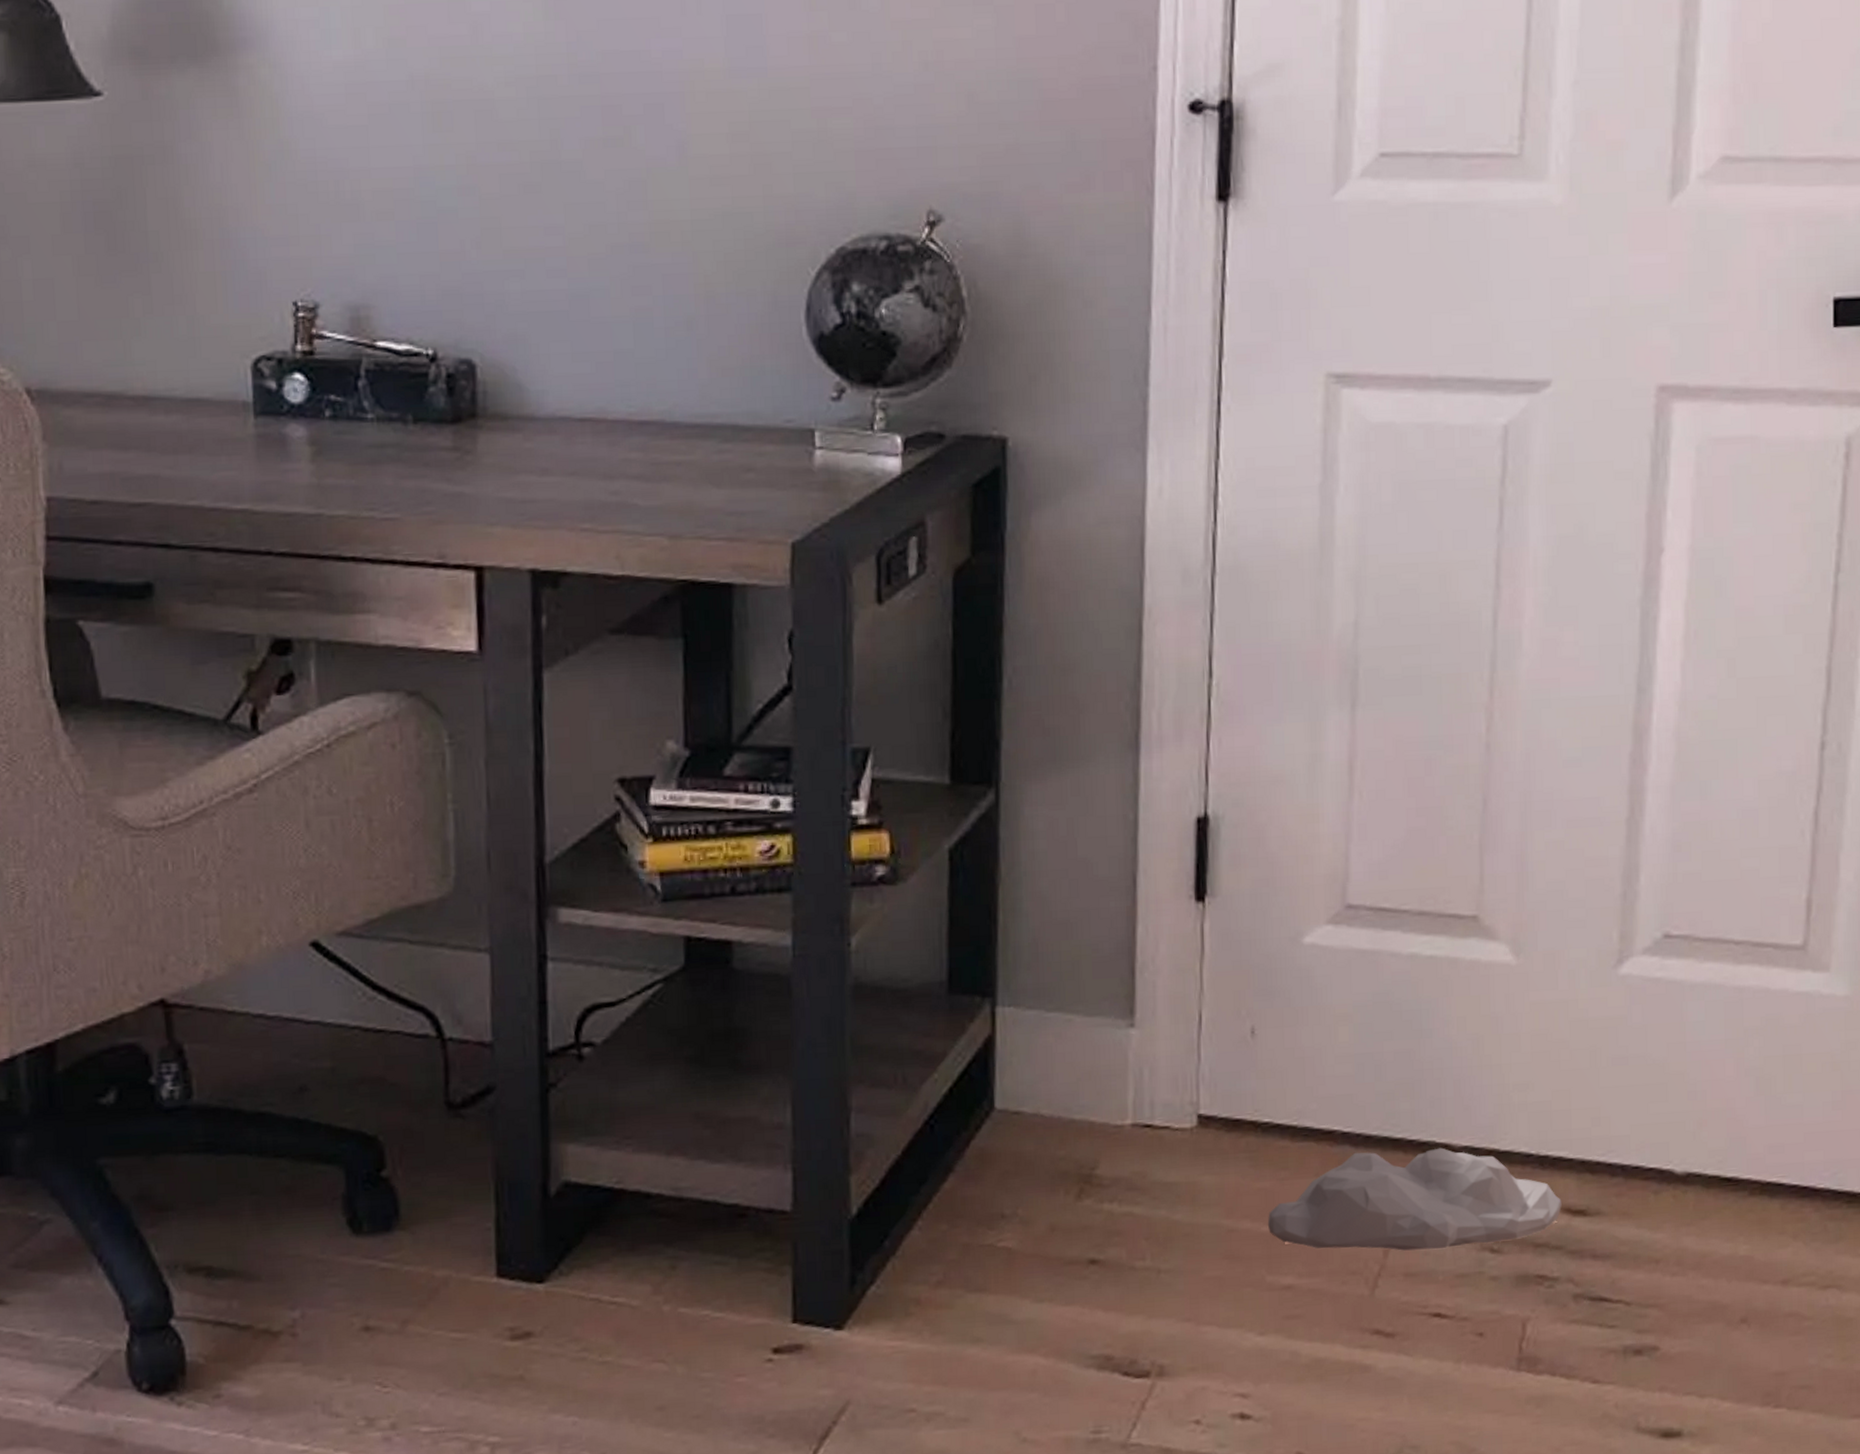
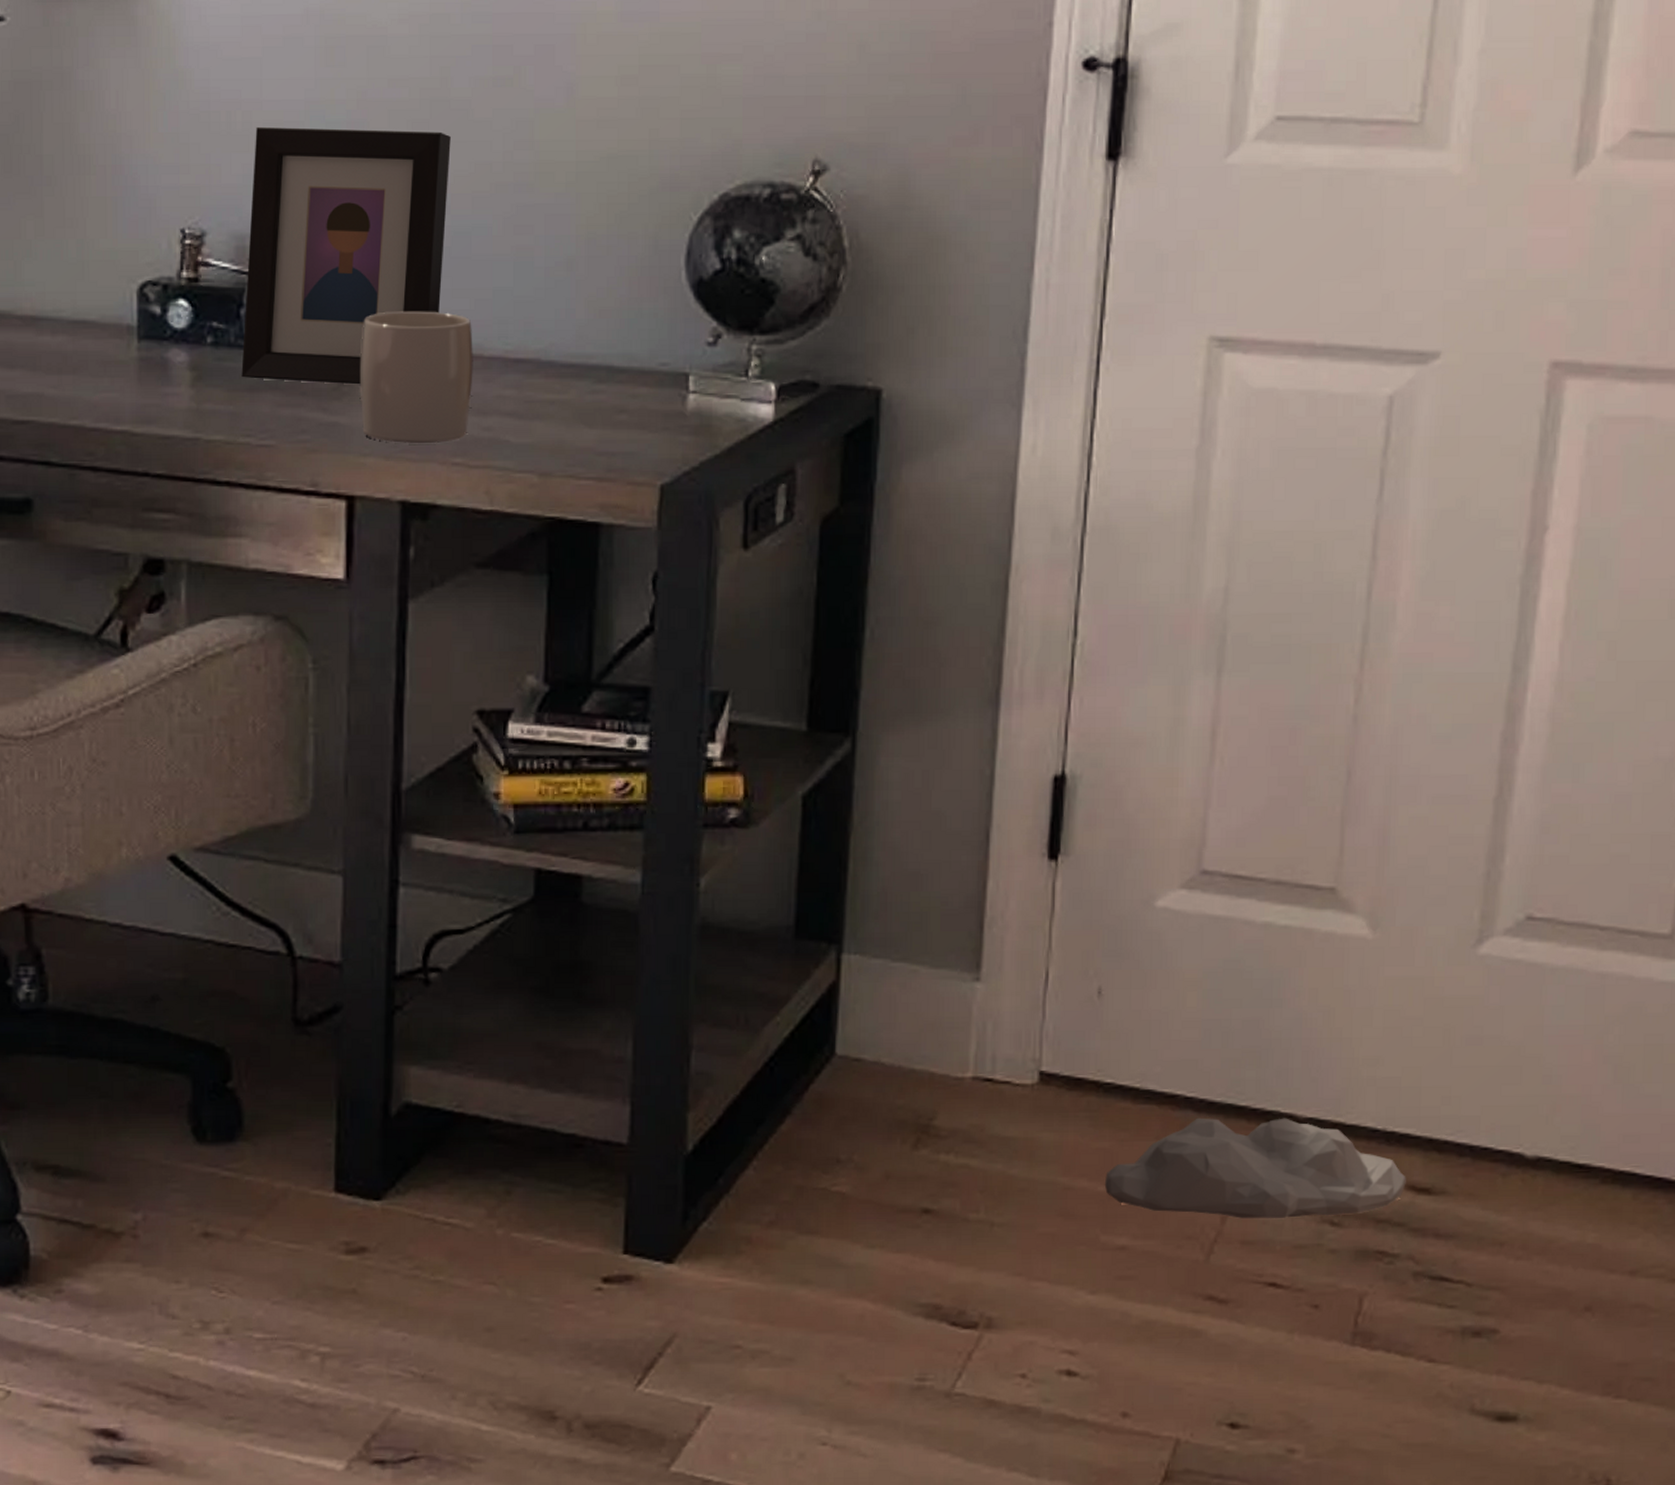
picture frame: none [361,194,564,454] -> present [241,126,451,385]
mug: none [482,376,598,511] -> present [359,311,473,443]

